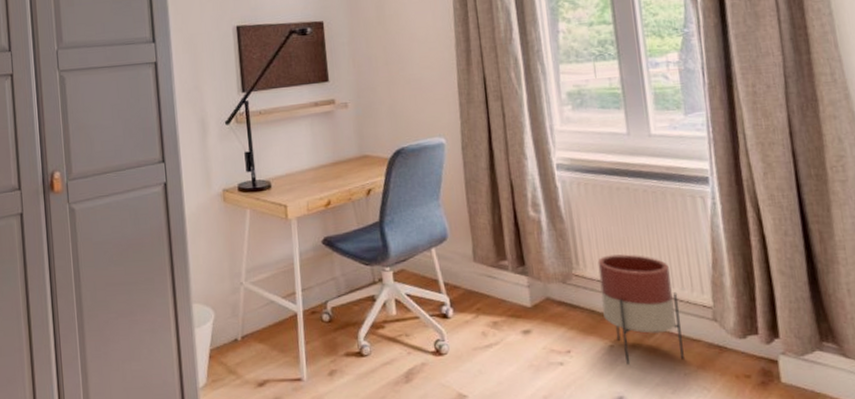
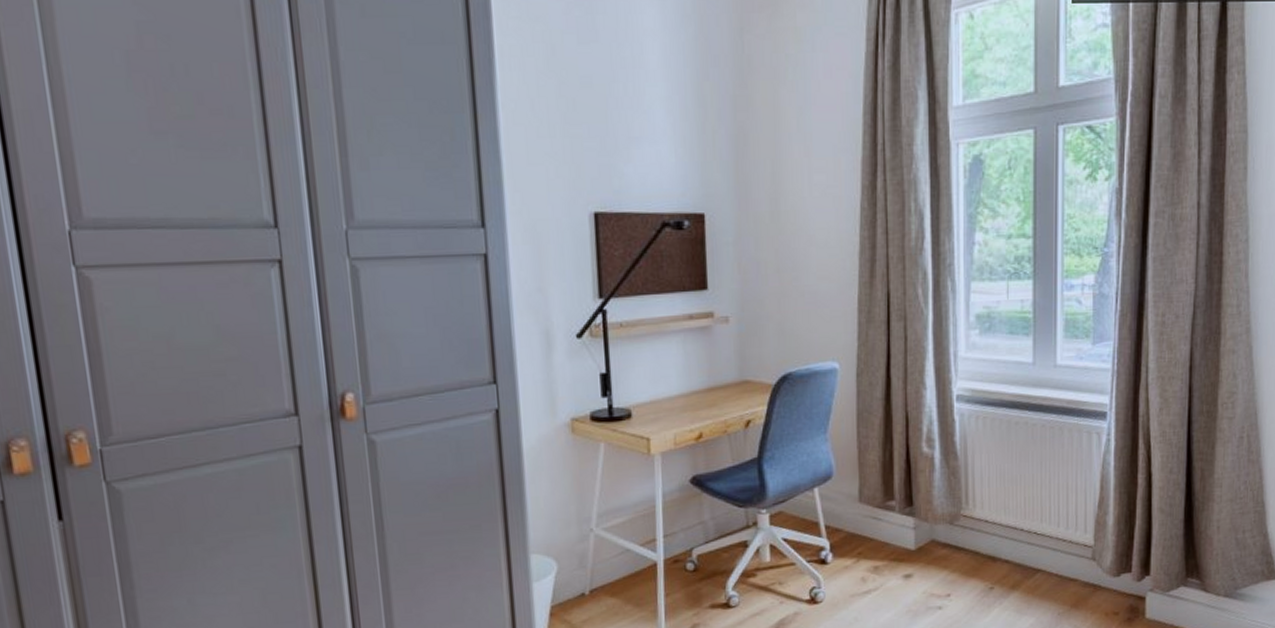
planter: present [597,254,684,365] -> none [987,493,1062,607]

